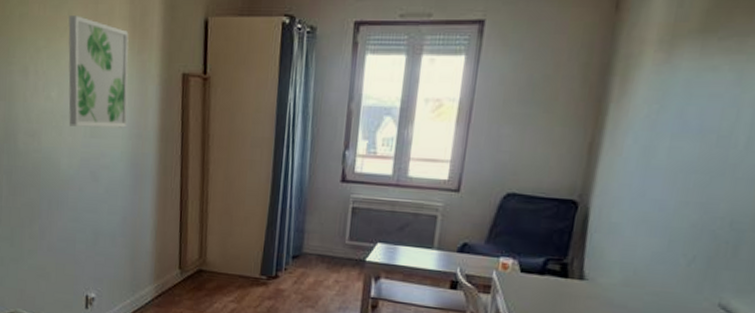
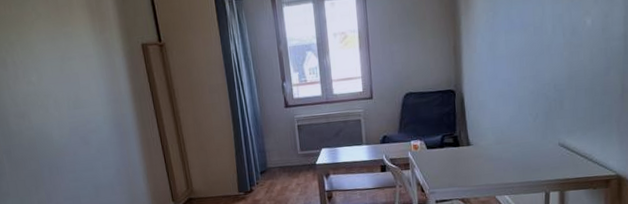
wall art: present [68,15,129,128] -> none [33,10,104,103]

